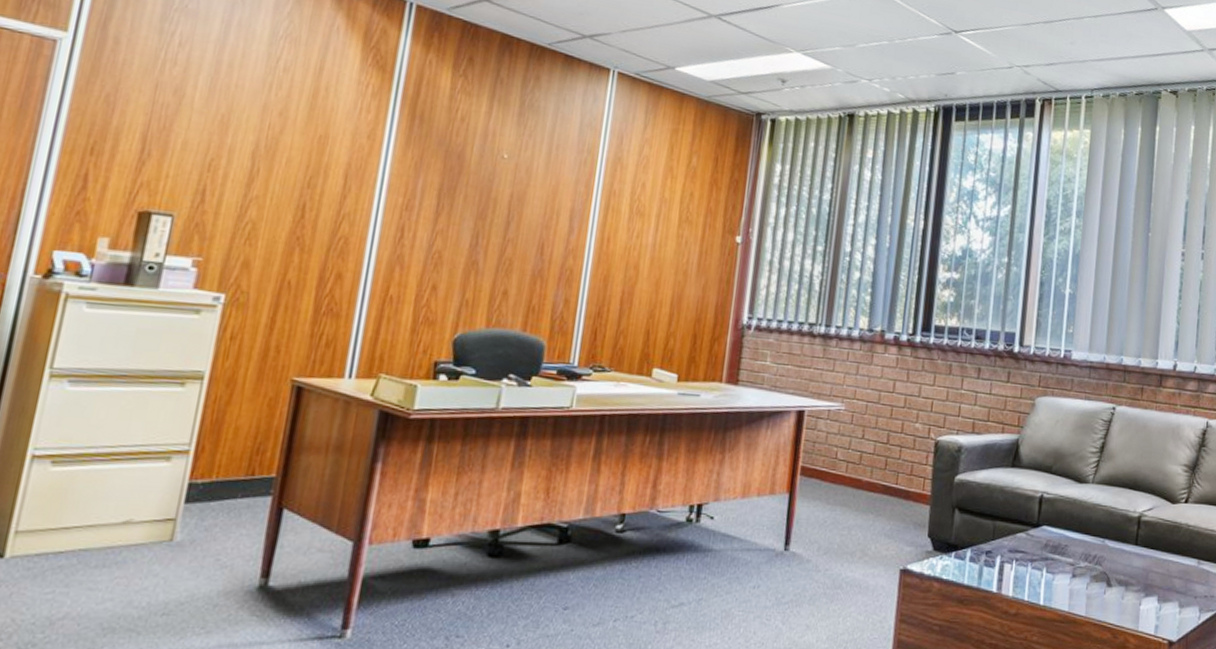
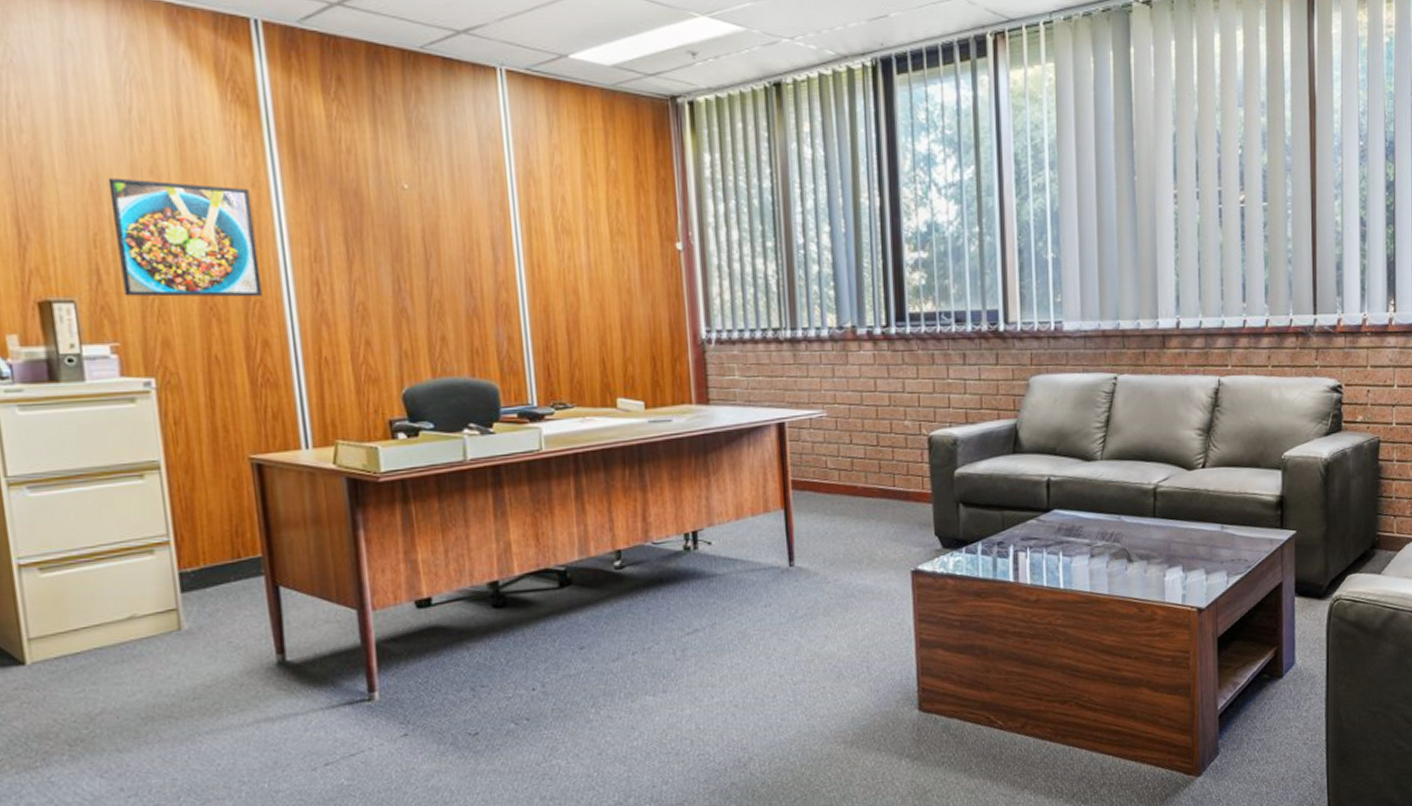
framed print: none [221,113,365,234] -> present [108,178,263,297]

